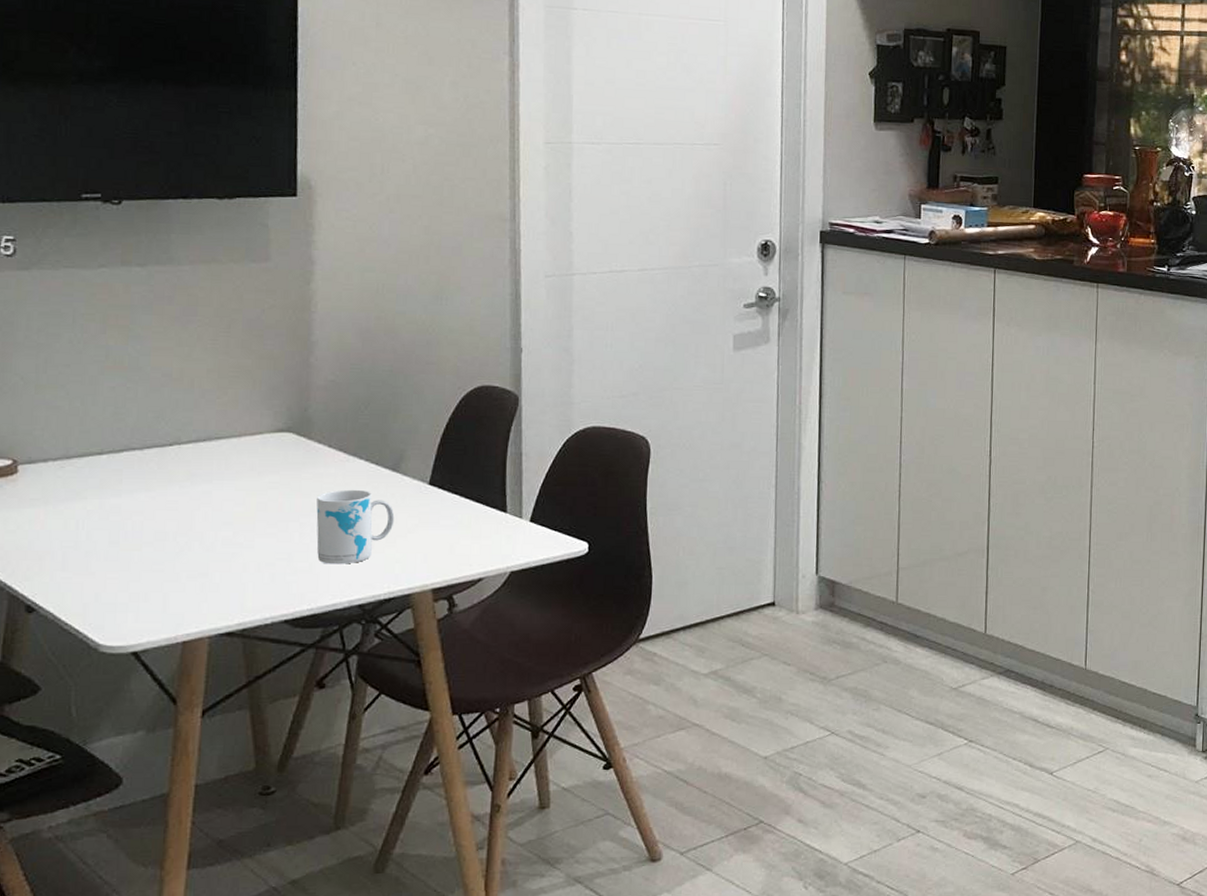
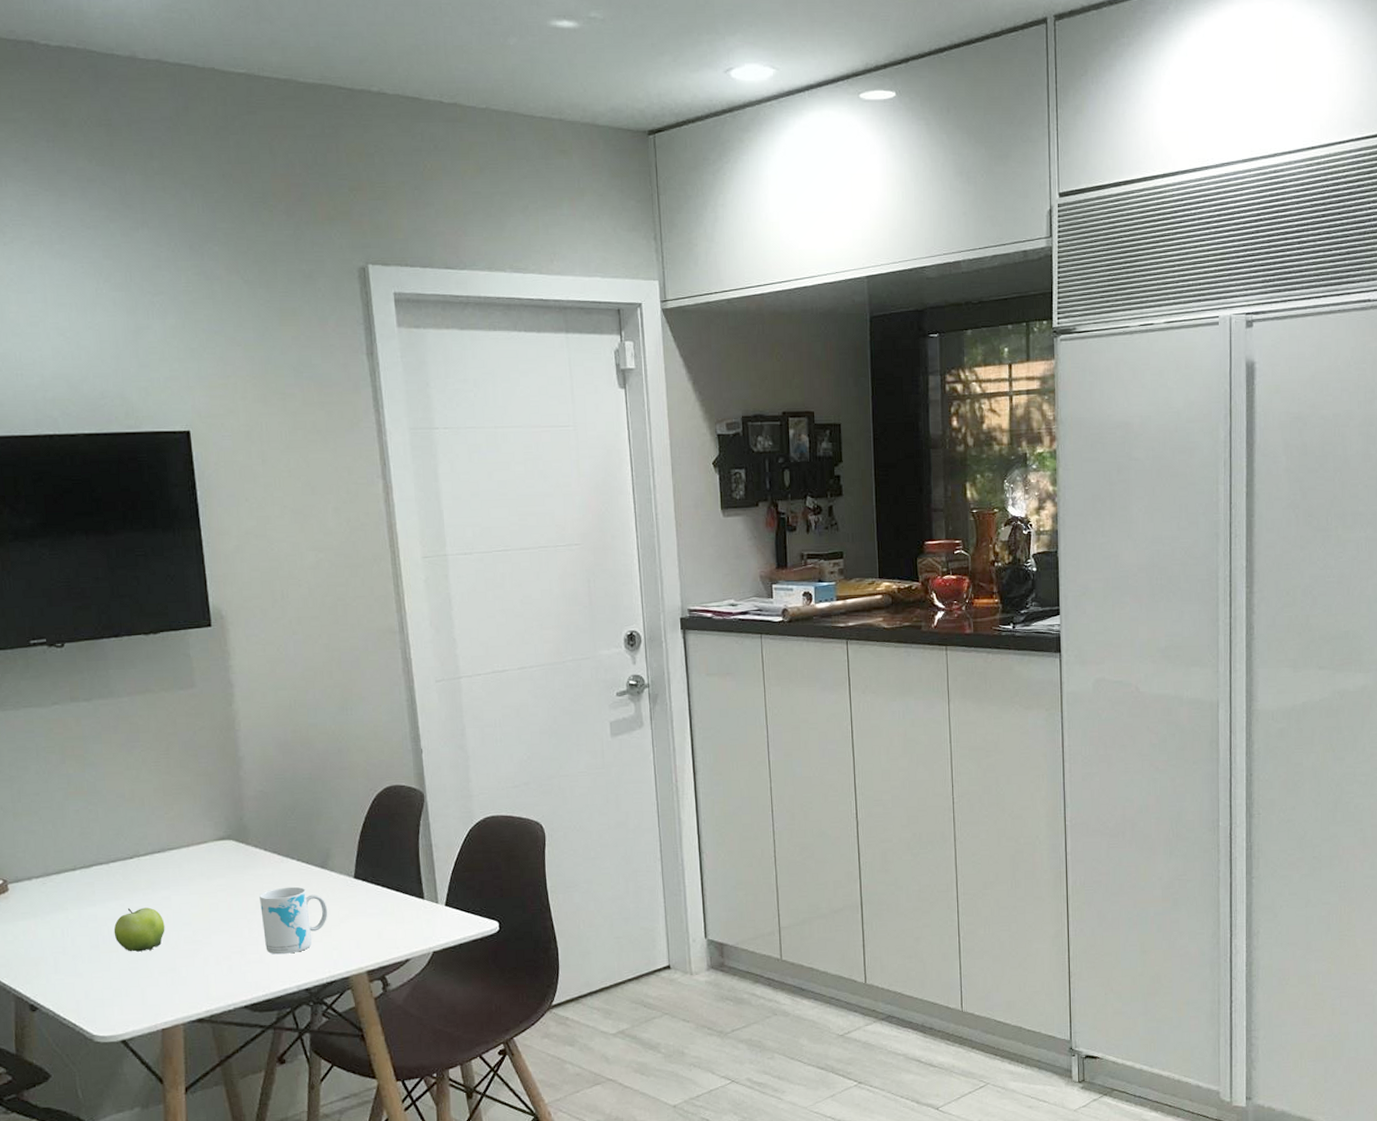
fruit: none [139,502,201,552] -> present [113,907,165,952]

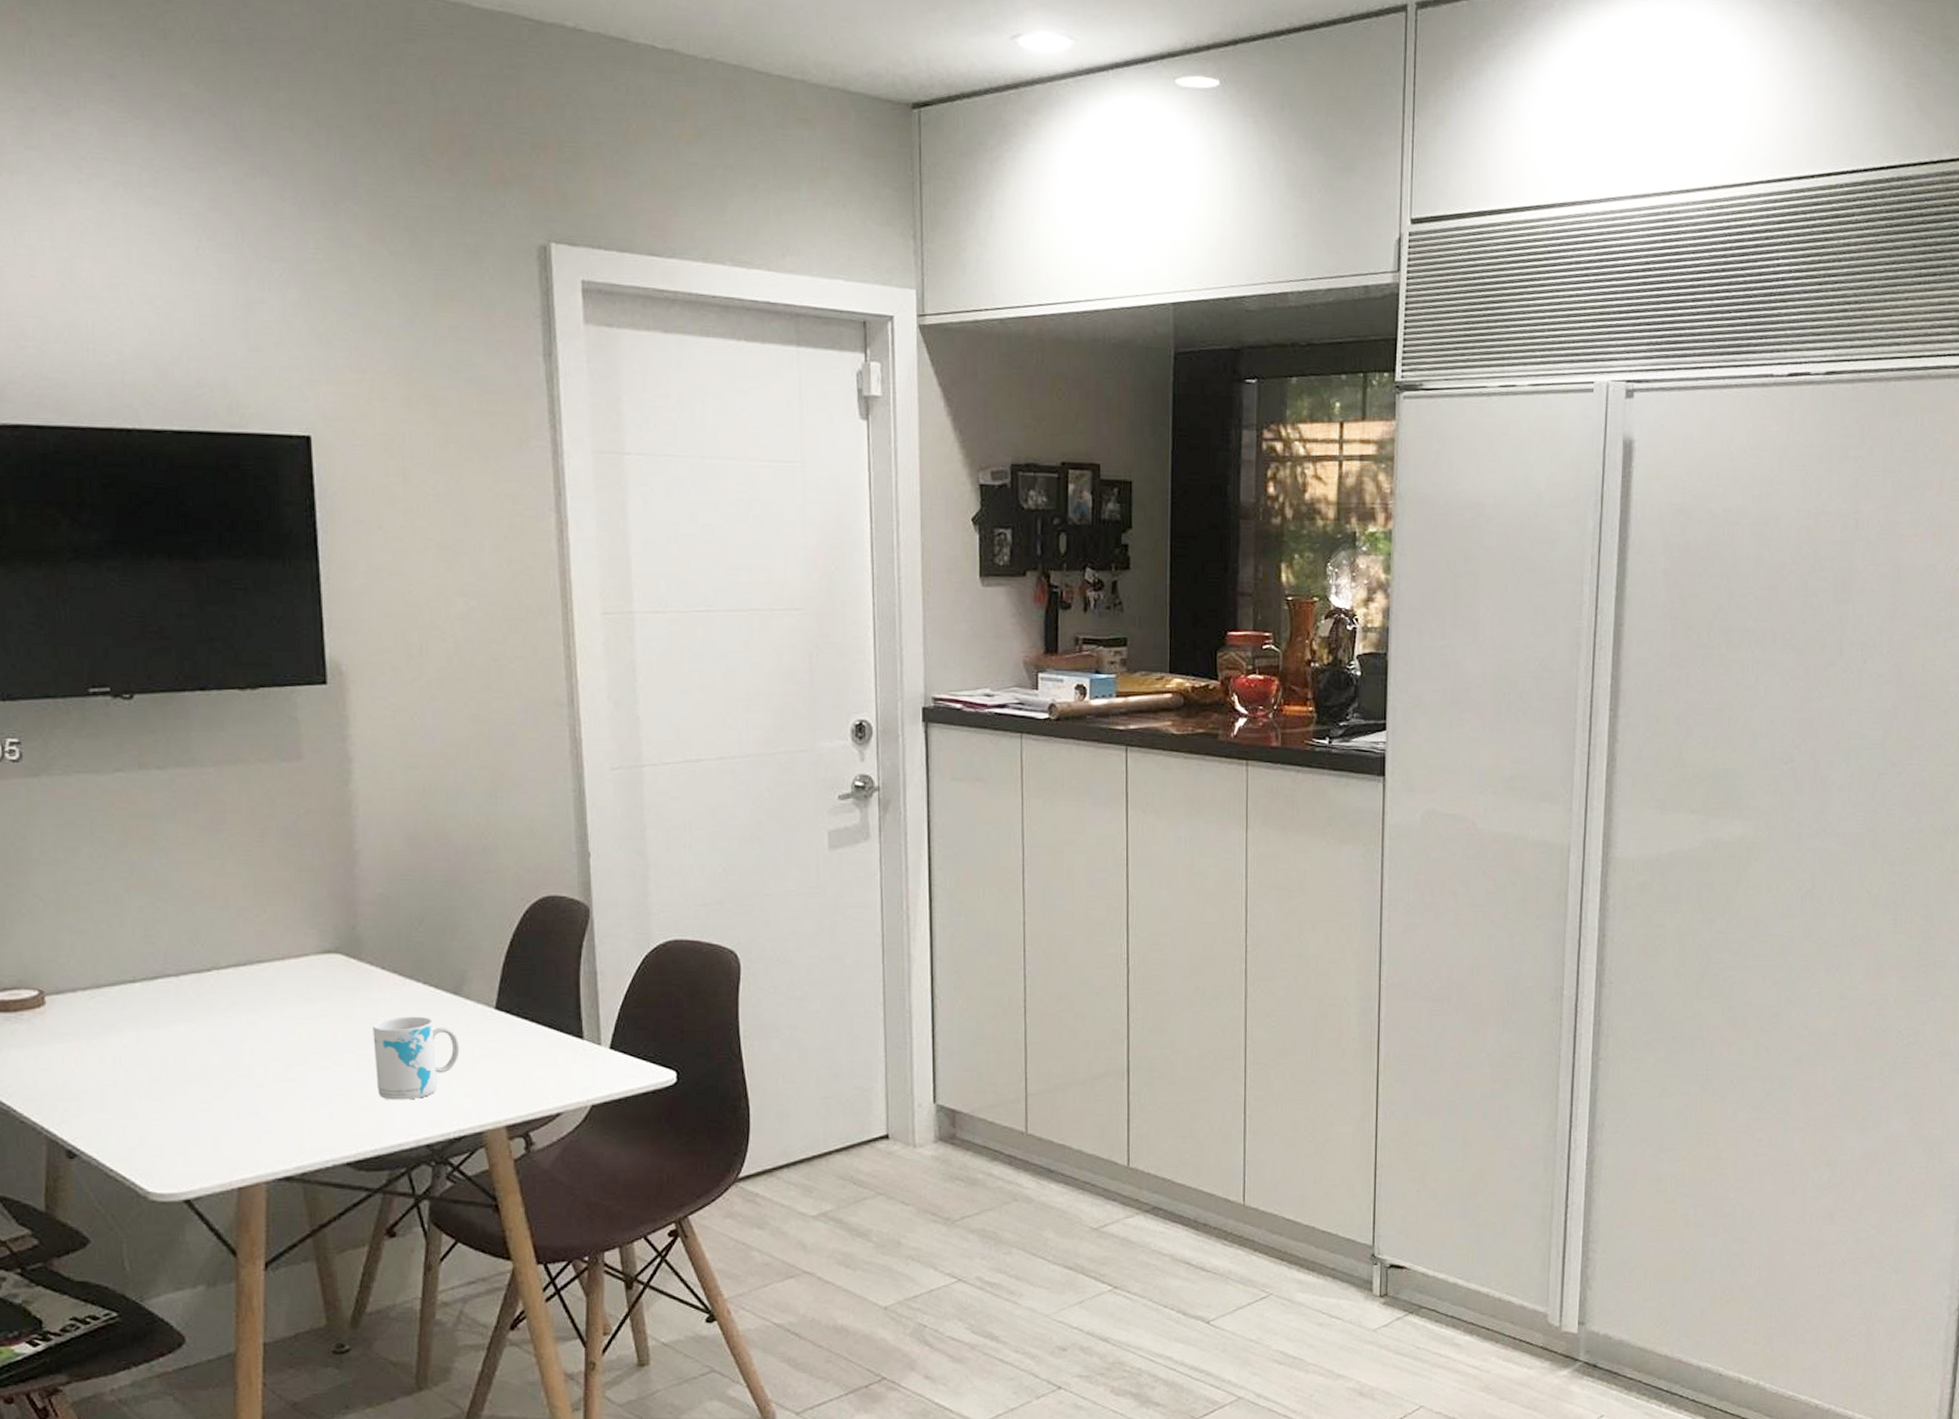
fruit: present [113,907,165,952] -> none [181,1034,248,1089]

